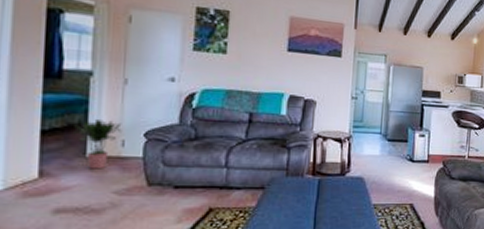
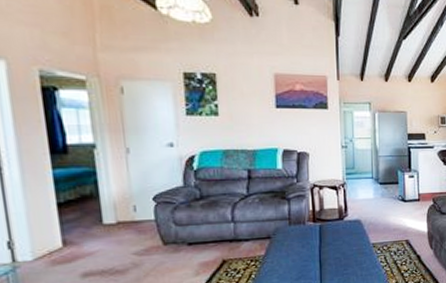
potted plant: present [74,119,122,169] -> none [87,188,132,235]

